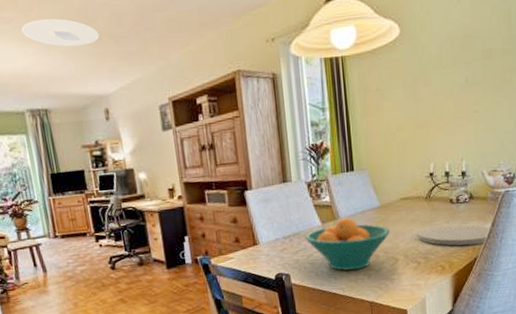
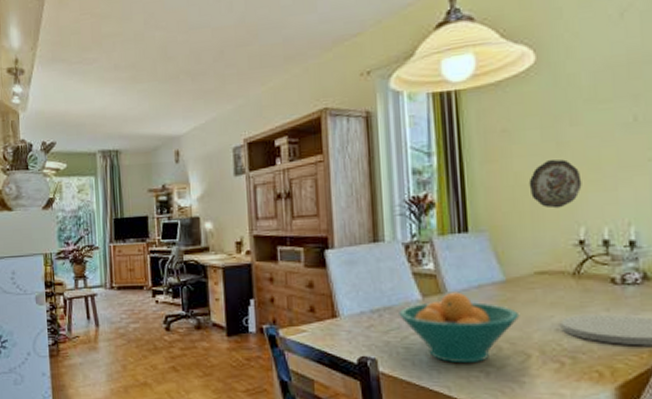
ceiling light: present [21,18,100,47] -> none [102,58,177,87]
decorative plate: none [396,112,432,150] -> present [528,159,582,209]

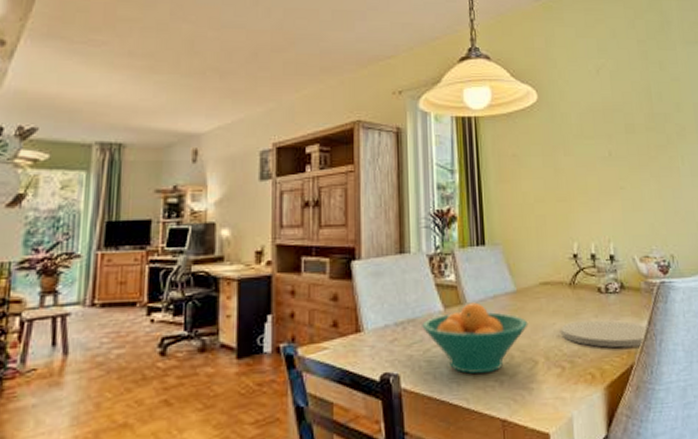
decorative plate: present [528,159,582,209] -> none [534,184,574,226]

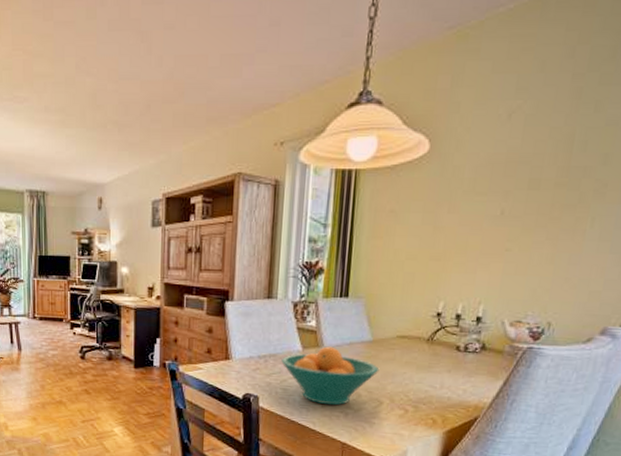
plate: present [561,320,649,348] -> none [410,373,503,403]

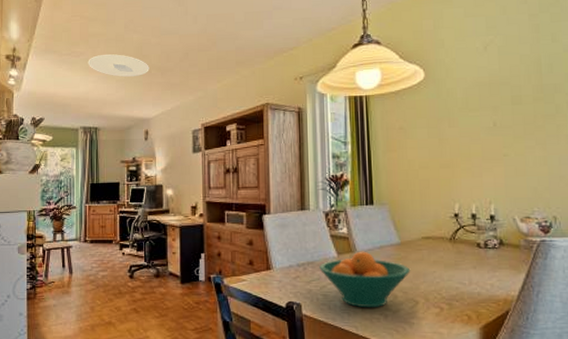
ceiling light: none [33,102,105,131] -> present [88,54,149,77]

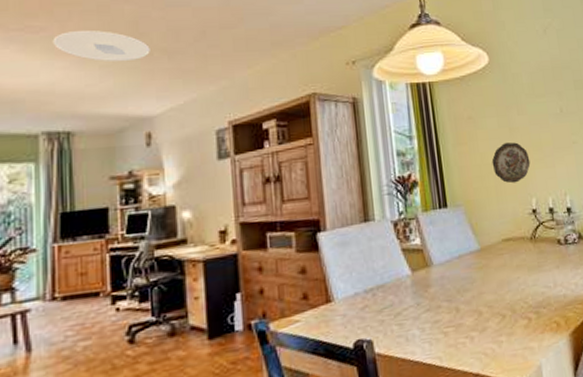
fruit bowl: present [319,251,411,308] -> none [391,263,494,333]
decorative plate: none [418,152,457,189] -> present [491,142,531,184]

